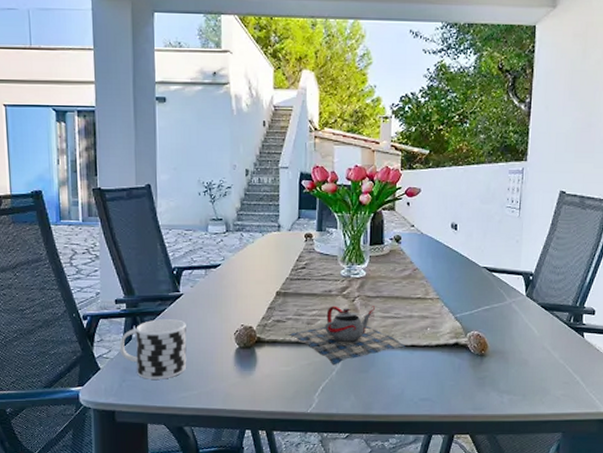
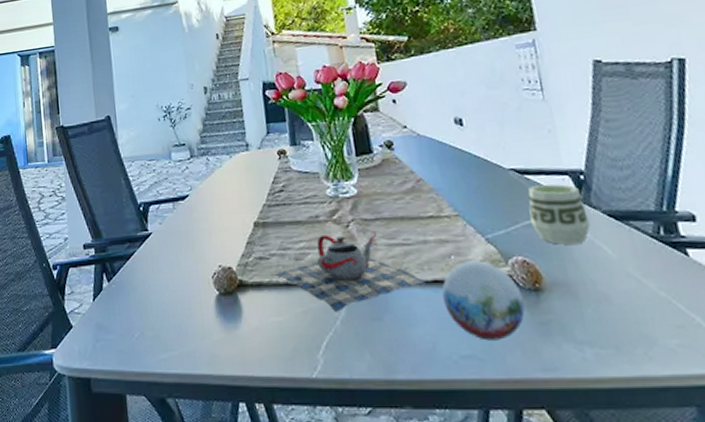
cup: present [119,319,187,379] -> none [90,263,164,338]
decorative orb: none [416,333,471,389] -> present [442,260,525,341]
cup: none [489,280,528,325] -> present [528,183,591,245]

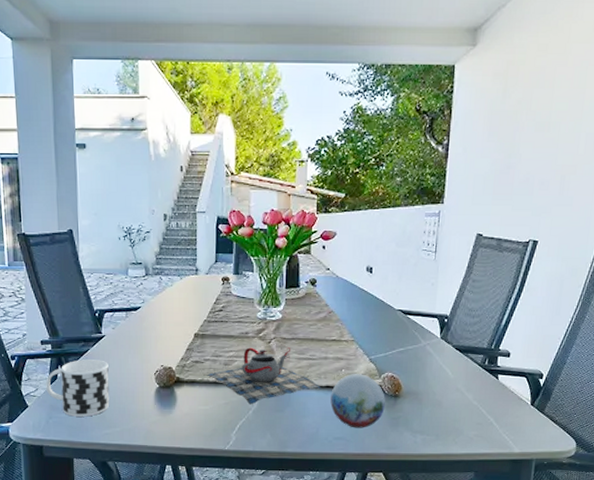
cup: none [90,263,164,338] -> present [46,359,110,417]
cup: present [528,183,591,245] -> none [404,323,443,367]

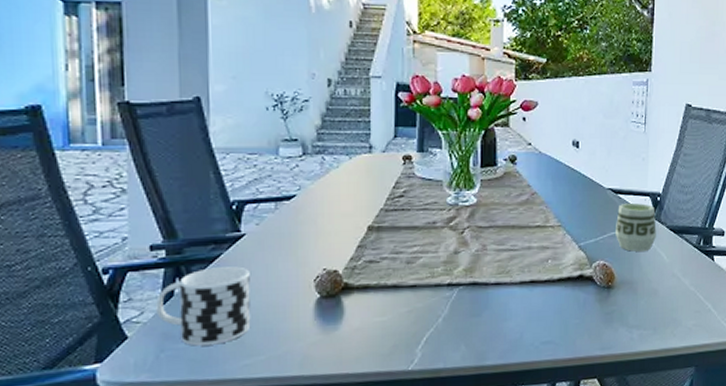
teapot: present [206,347,322,405] -> none [383,238,525,311]
decorative orb: present [330,374,385,428] -> none [536,264,597,329]
cup: none [404,323,443,367] -> present [616,202,657,252]

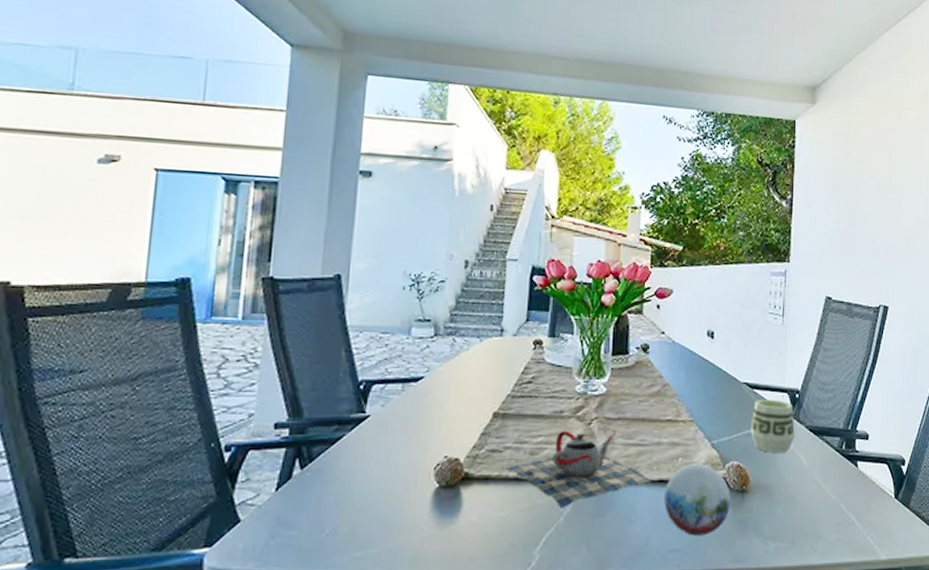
cup: present [156,266,251,346] -> none [272,450,370,534]
teapot: none [383,238,525,311] -> present [505,430,653,508]
decorative orb: none [536,264,597,329] -> present [664,463,731,536]

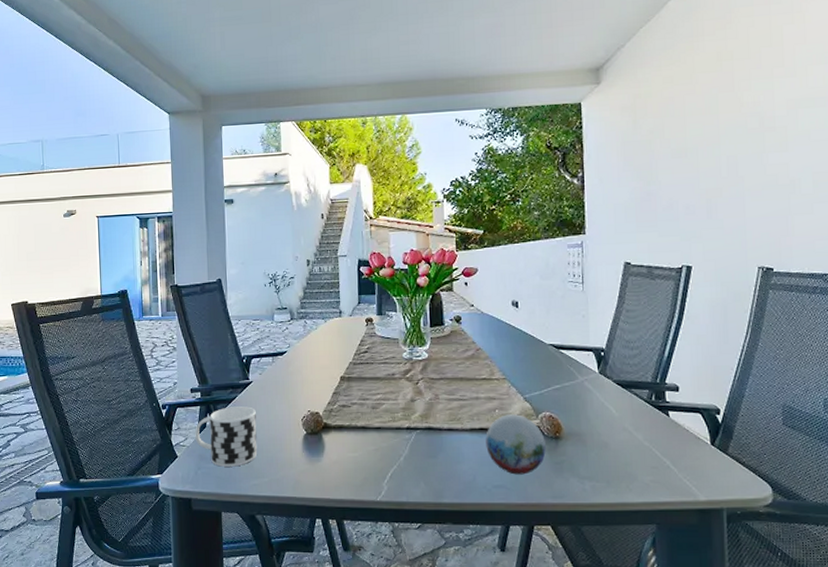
cup: none [272,450,370,534] -> present [195,406,258,467]
teapot: present [505,430,653,508] -> none [353,388,475,451]
cup: present [751,399,795,453] -> none [560,357,603,404]

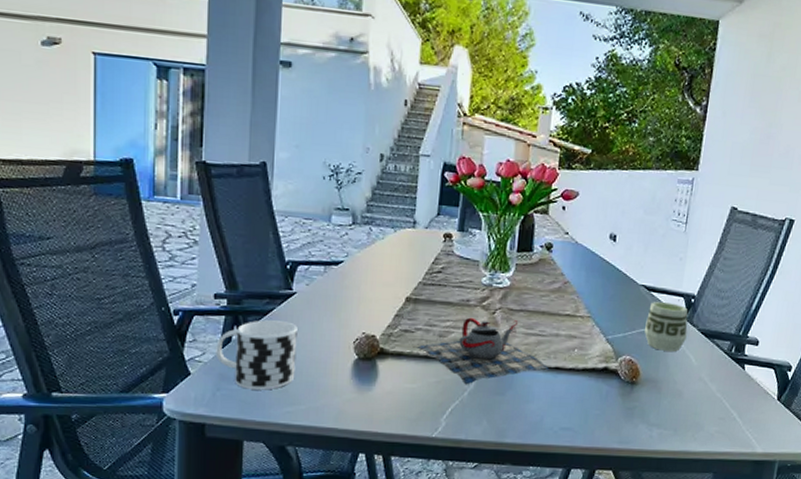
teapot: none [353,388,475,451] -> present [416,317,550,385]
decorative orb: present [486,414,546,475] -> none [559,355,621,418]
cup: none [560,357,603,404] -> present [645,301,688,352]

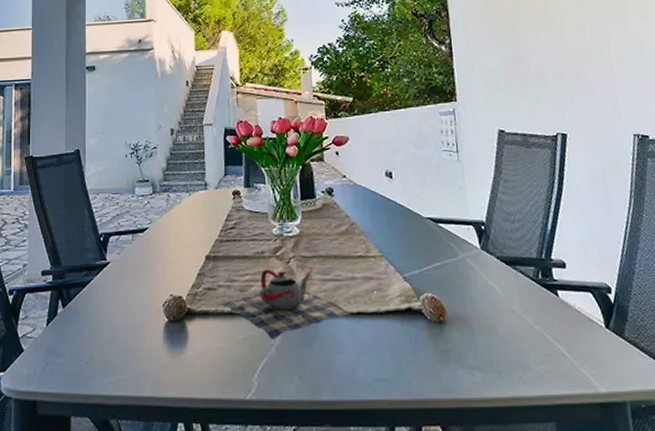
cup: present [216,320,298,390] -> none [44,291,114,362]
cup: present [645,301,688,352] -> none [439,232,486,284]

